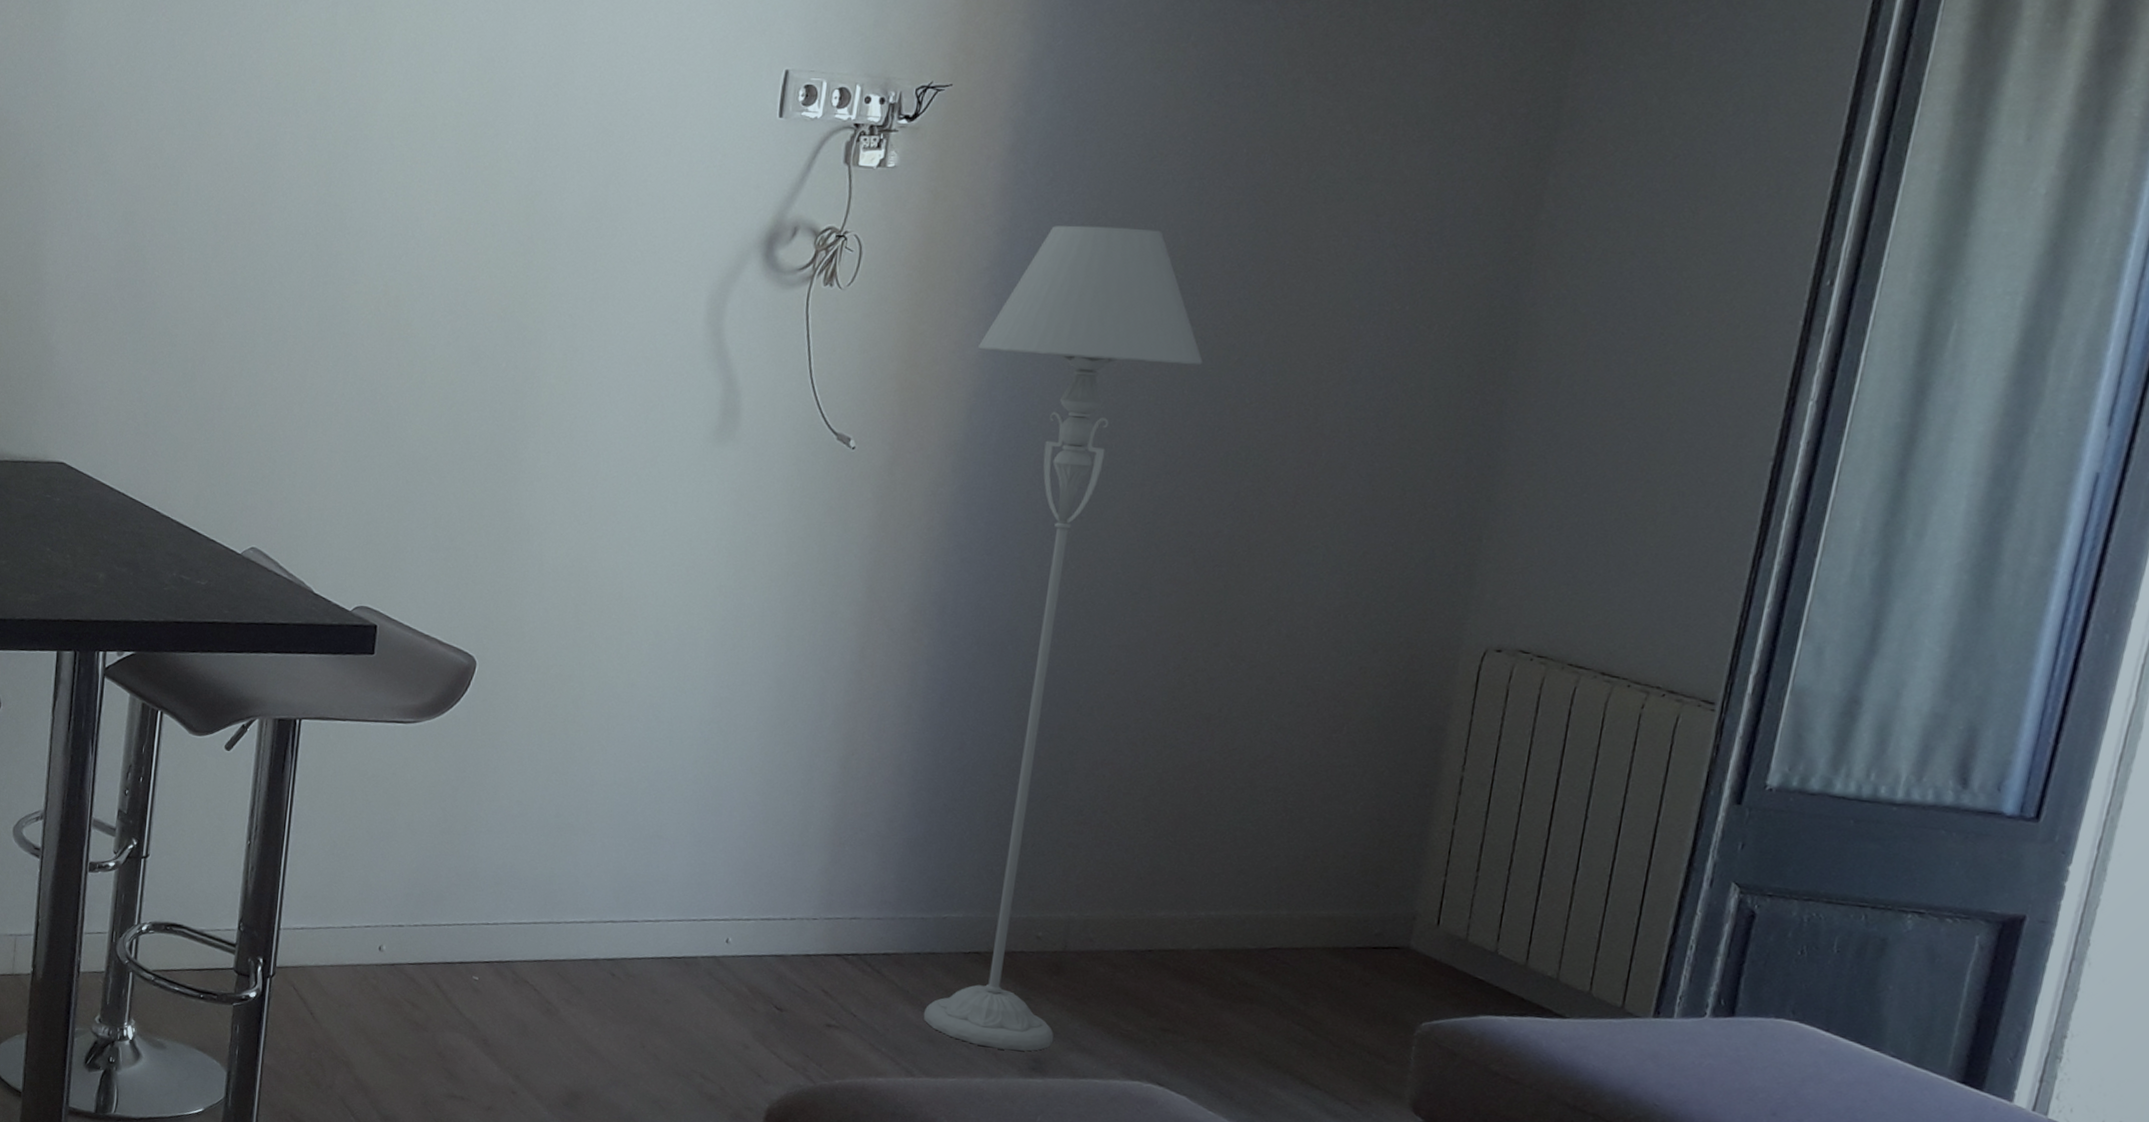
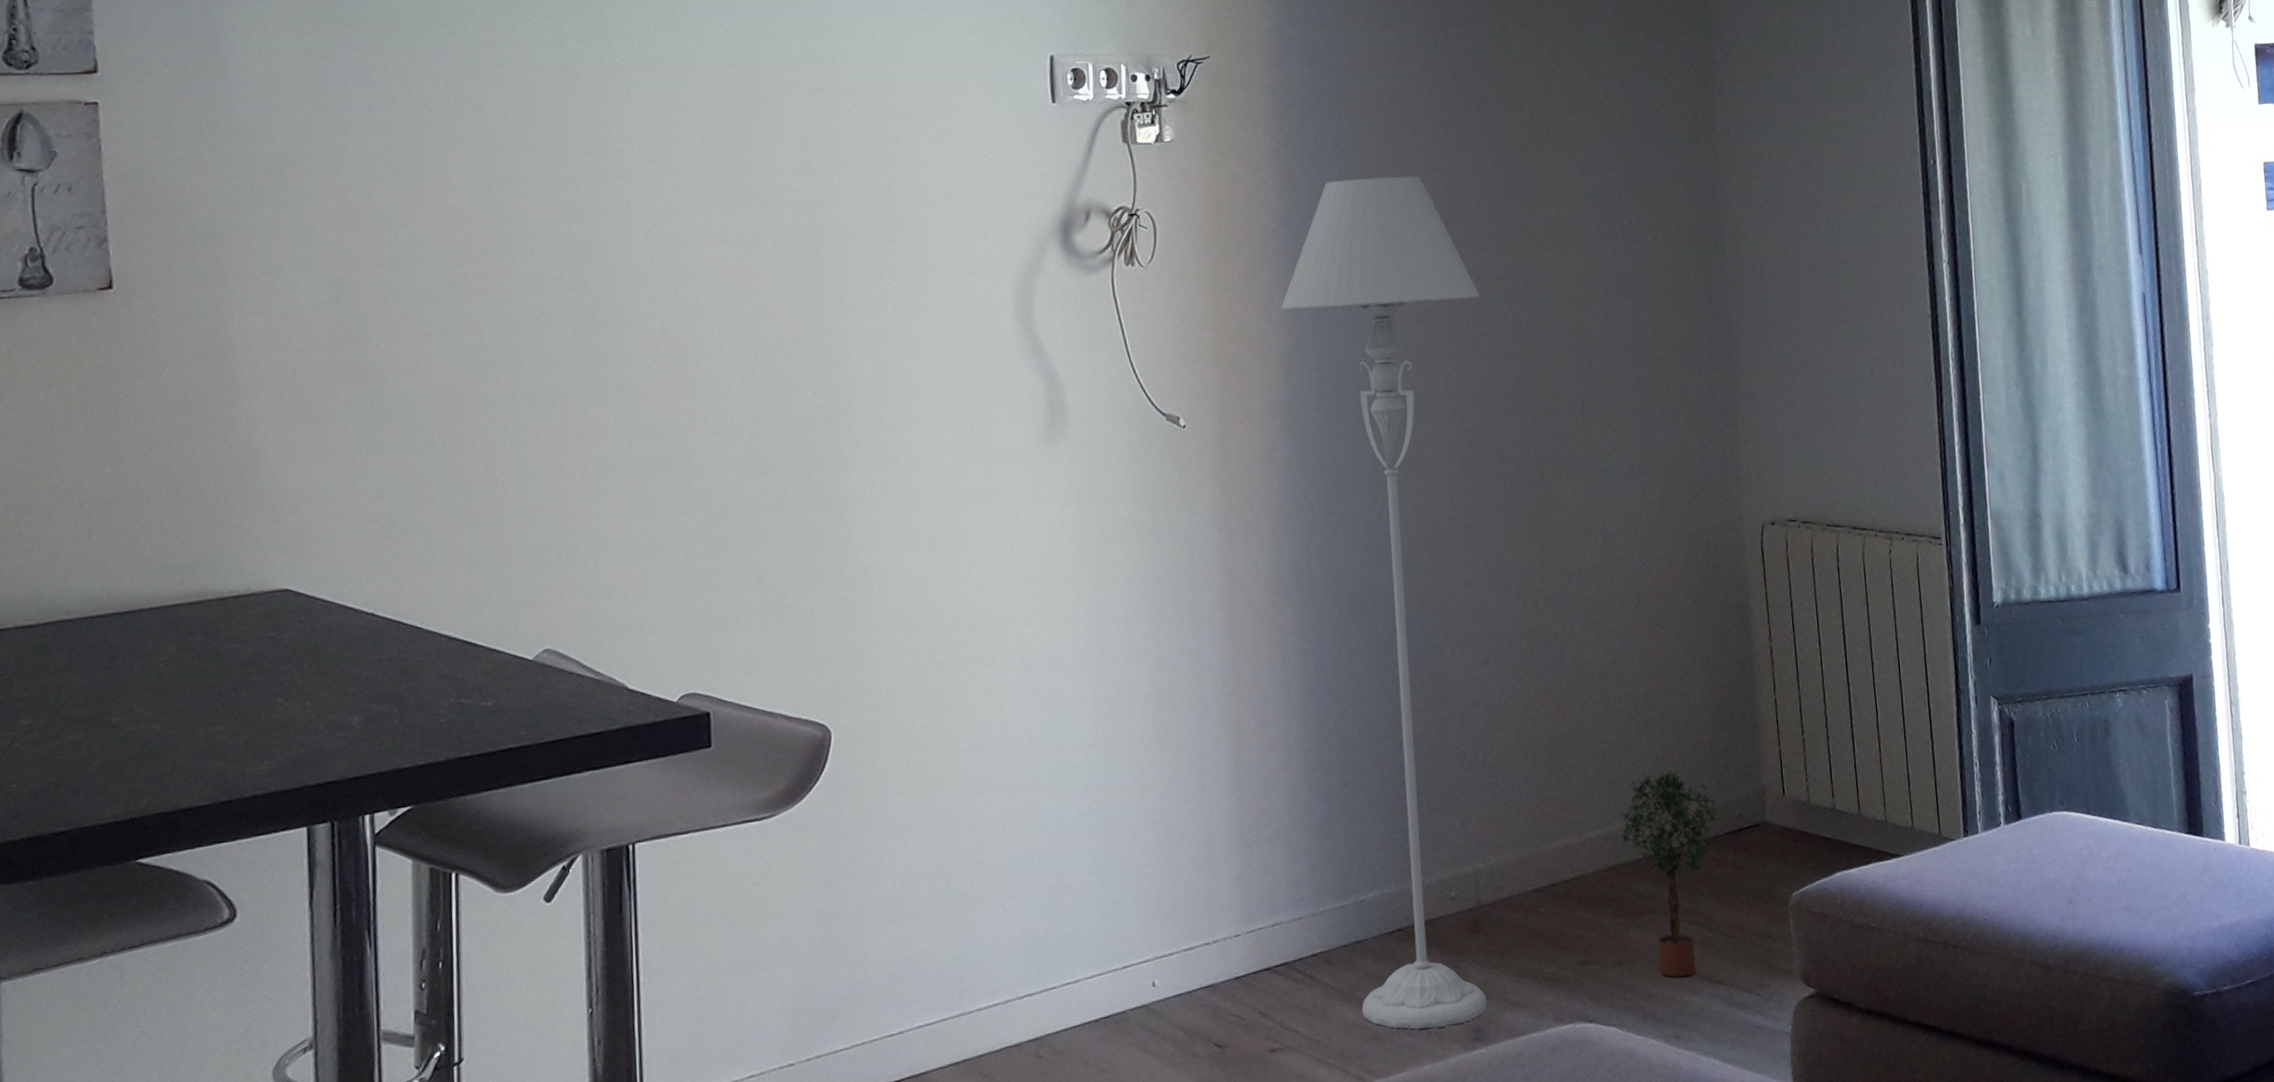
potted tree: none [1236,871,1356,1071] -> present [1619,770,1718,978]

